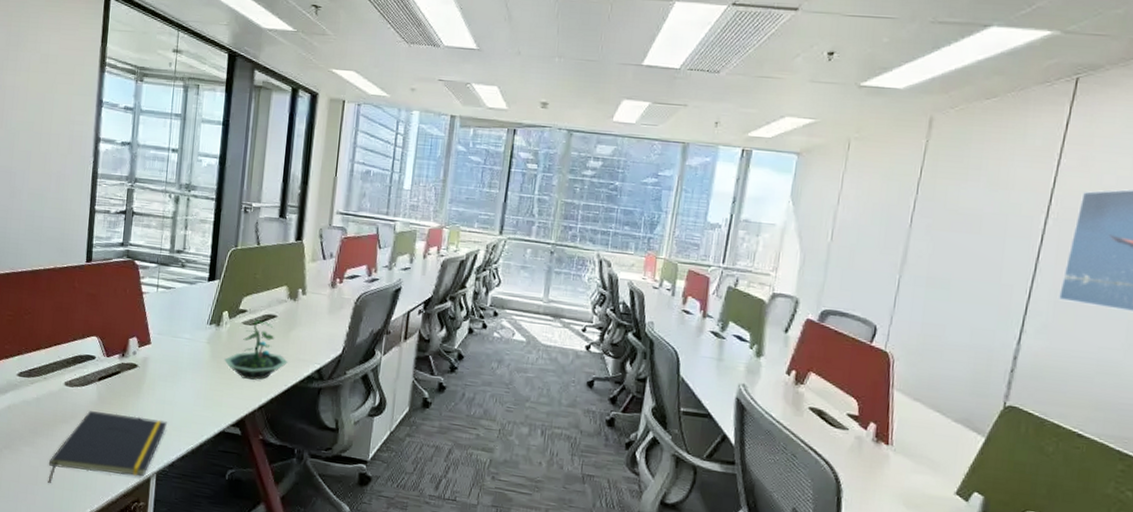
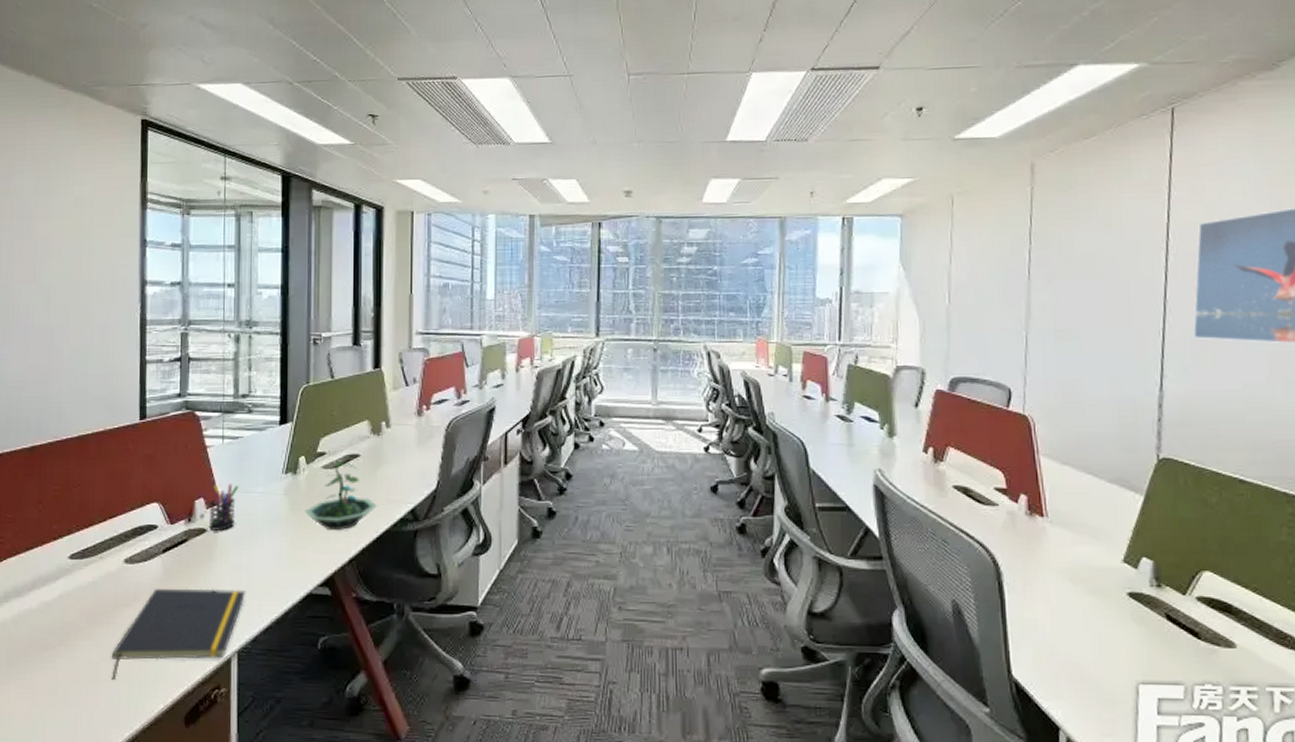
pen holder: none [139,327,168,368] -> present [208,483,239,532]

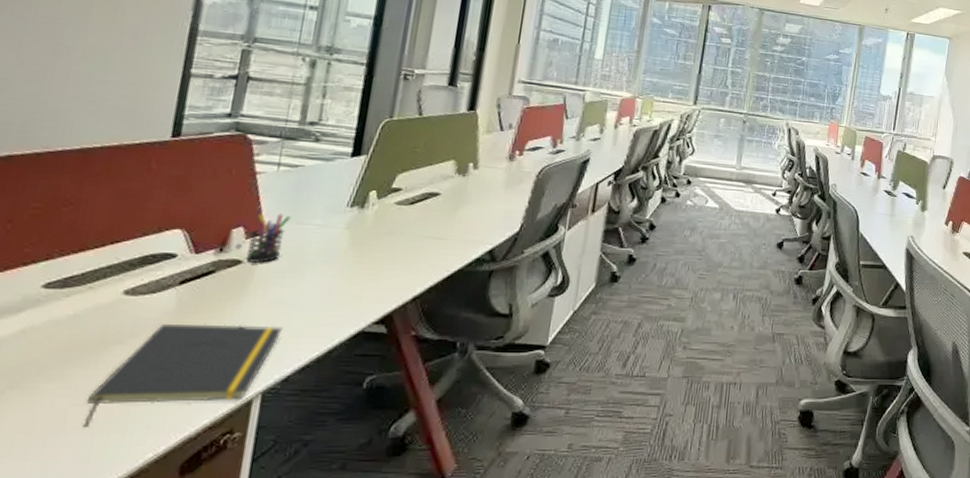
terrarium: present [305,462,377,530] -> none [368,199,452,267]

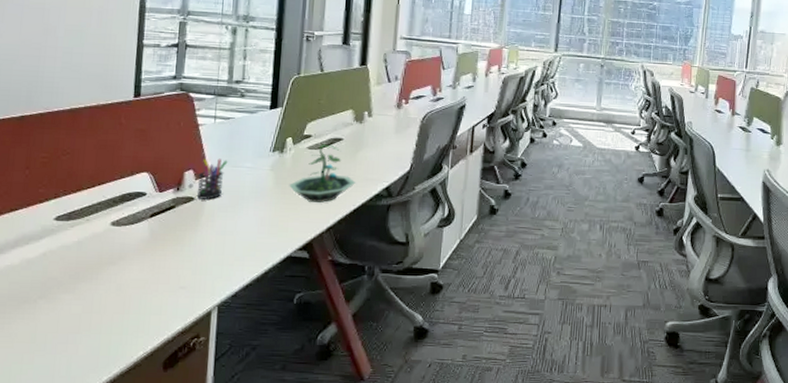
notepad: present [83,324,282,427] -> none [92,249,228,329]
terrarium: none [368,199,452,267] -> present [289,144,356,203]

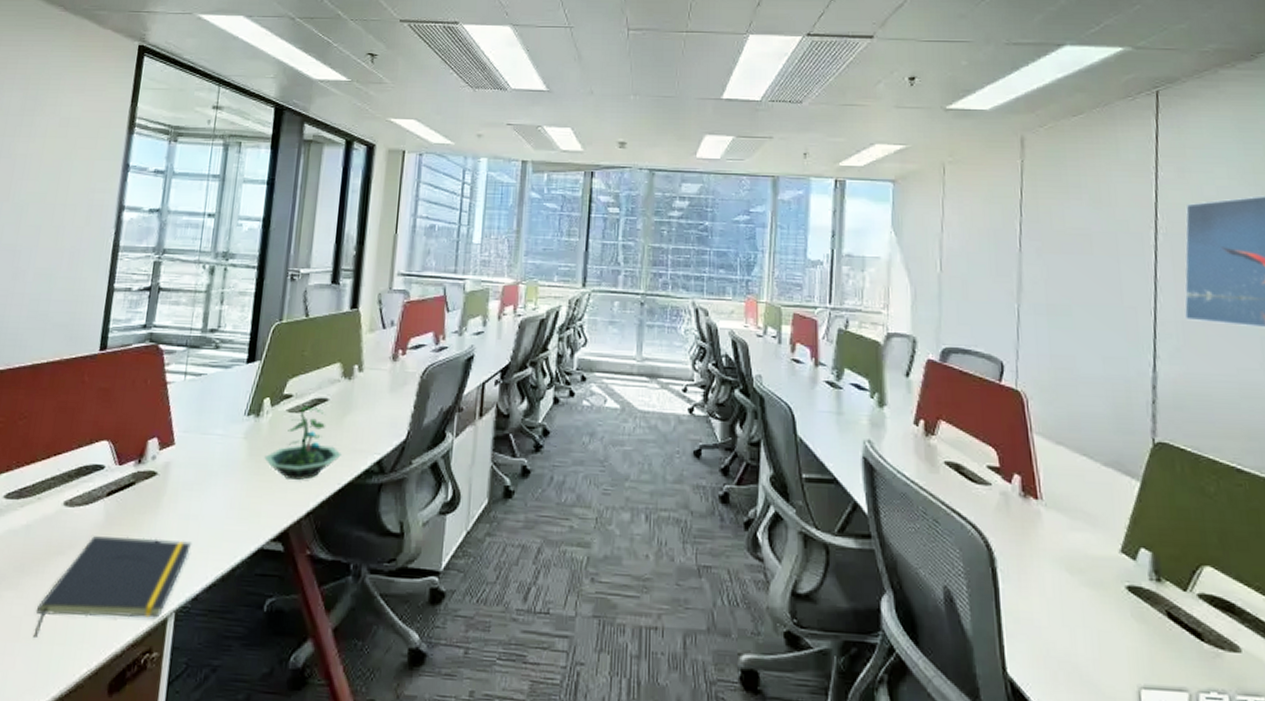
notepad: none [92,249,228,329] -> present [33,536,191,637]
pen holder: present [196,158,228,201] -> none [159,423,197,476]

